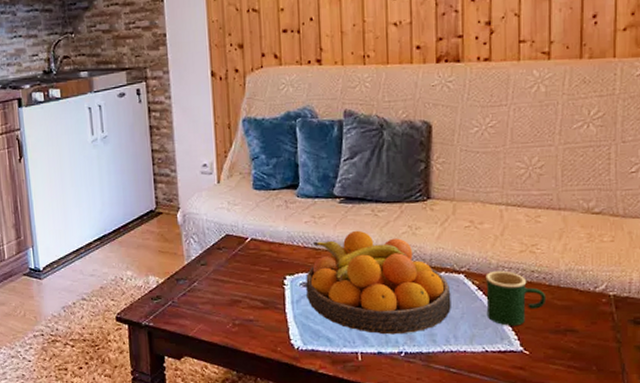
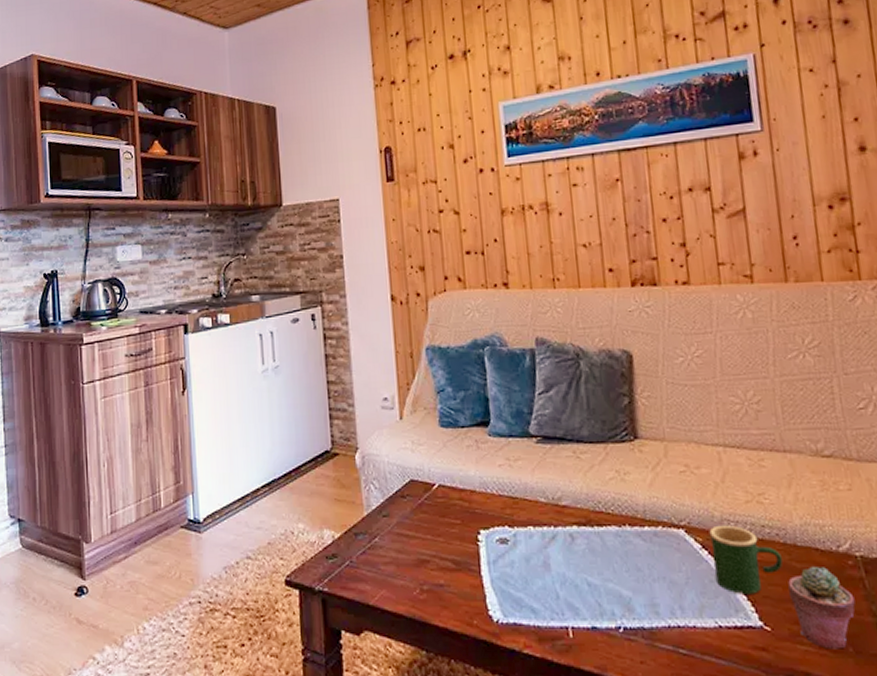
fruit bowl: present [306,230,451,335] -> none [502,475,674,605]
potted succulent: none [547,303,603,368] -> present [787,565,856,650]

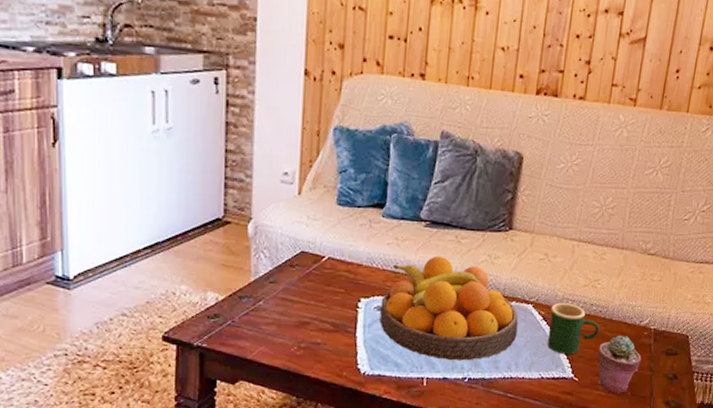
fruit bowl: none [502,475,674,605] -> present [379,255,519,361]

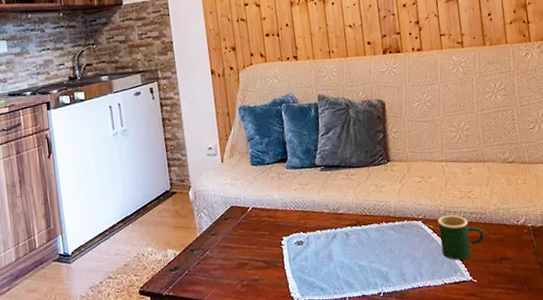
fruit bowl: present [379,255,519,361] -> none [299,192,415,280]
potted succulent: present [597,335,642,394] -> none [487,236,528,290]

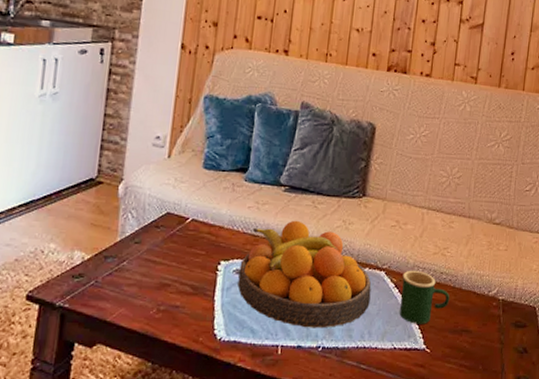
fruit bowl: none [299,192,415,280] -> present [237,220,372,329]

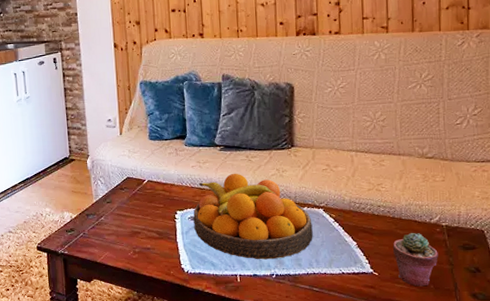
mug: present [399,270,450,324] -> none [340,205,391,252]
potted succulent: none [448,305,491,367] -> present [392,232,438,287]

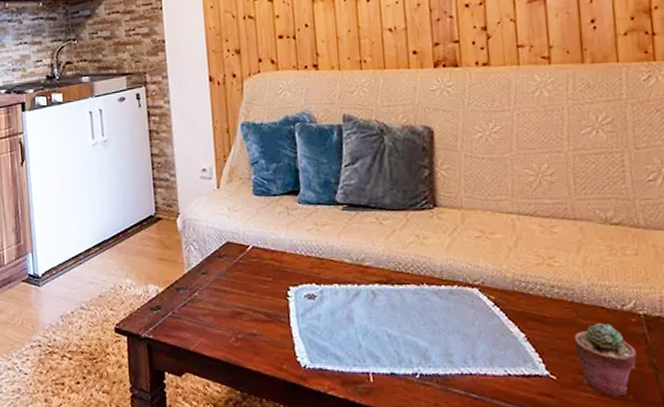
fruit bowl: present [193,173,313,260] -> none [310,239,467,354]

